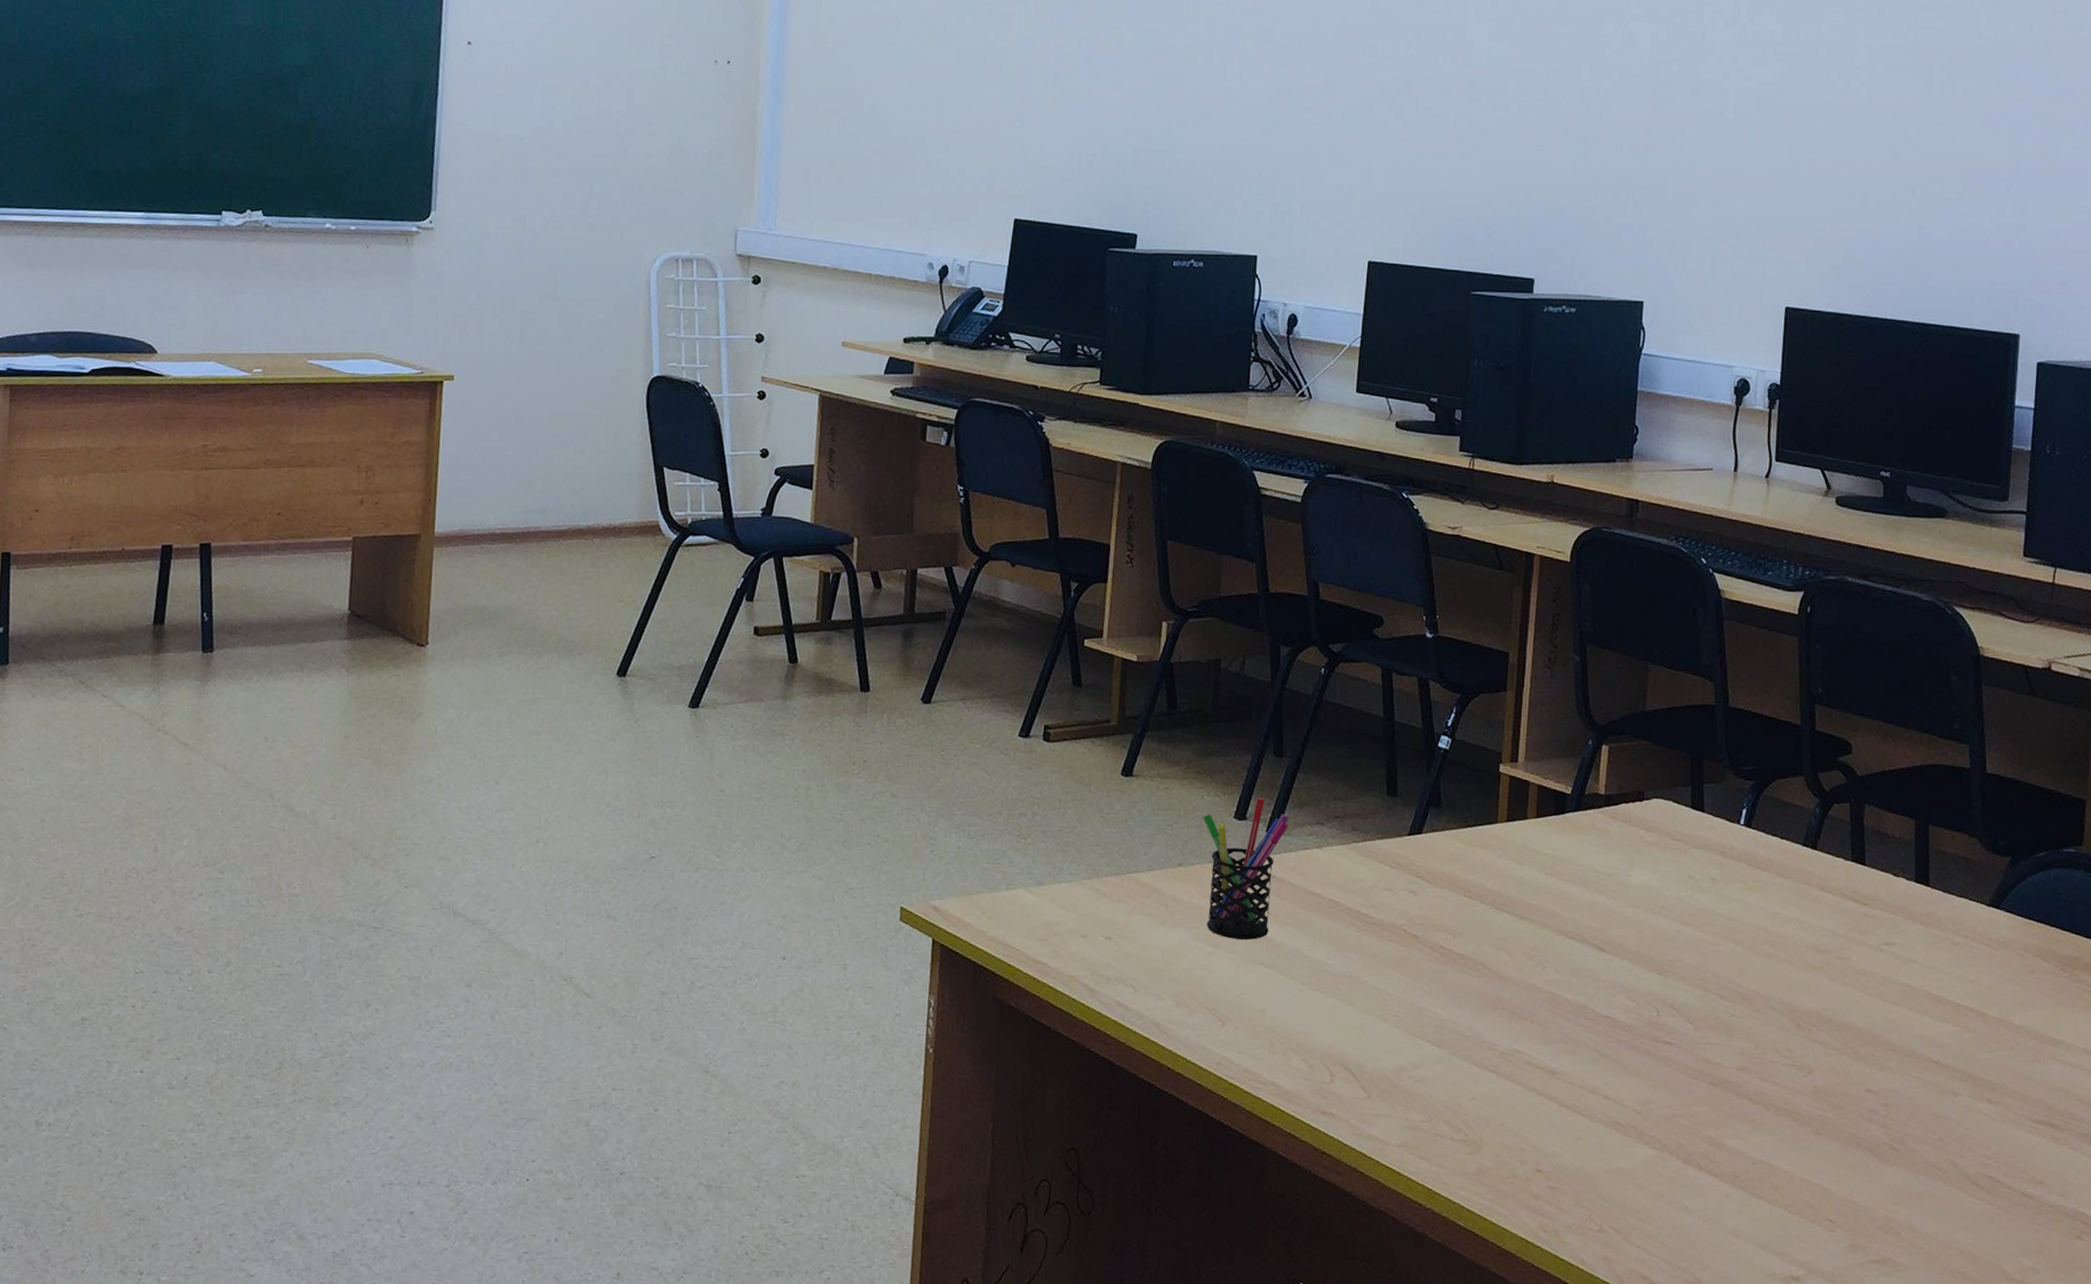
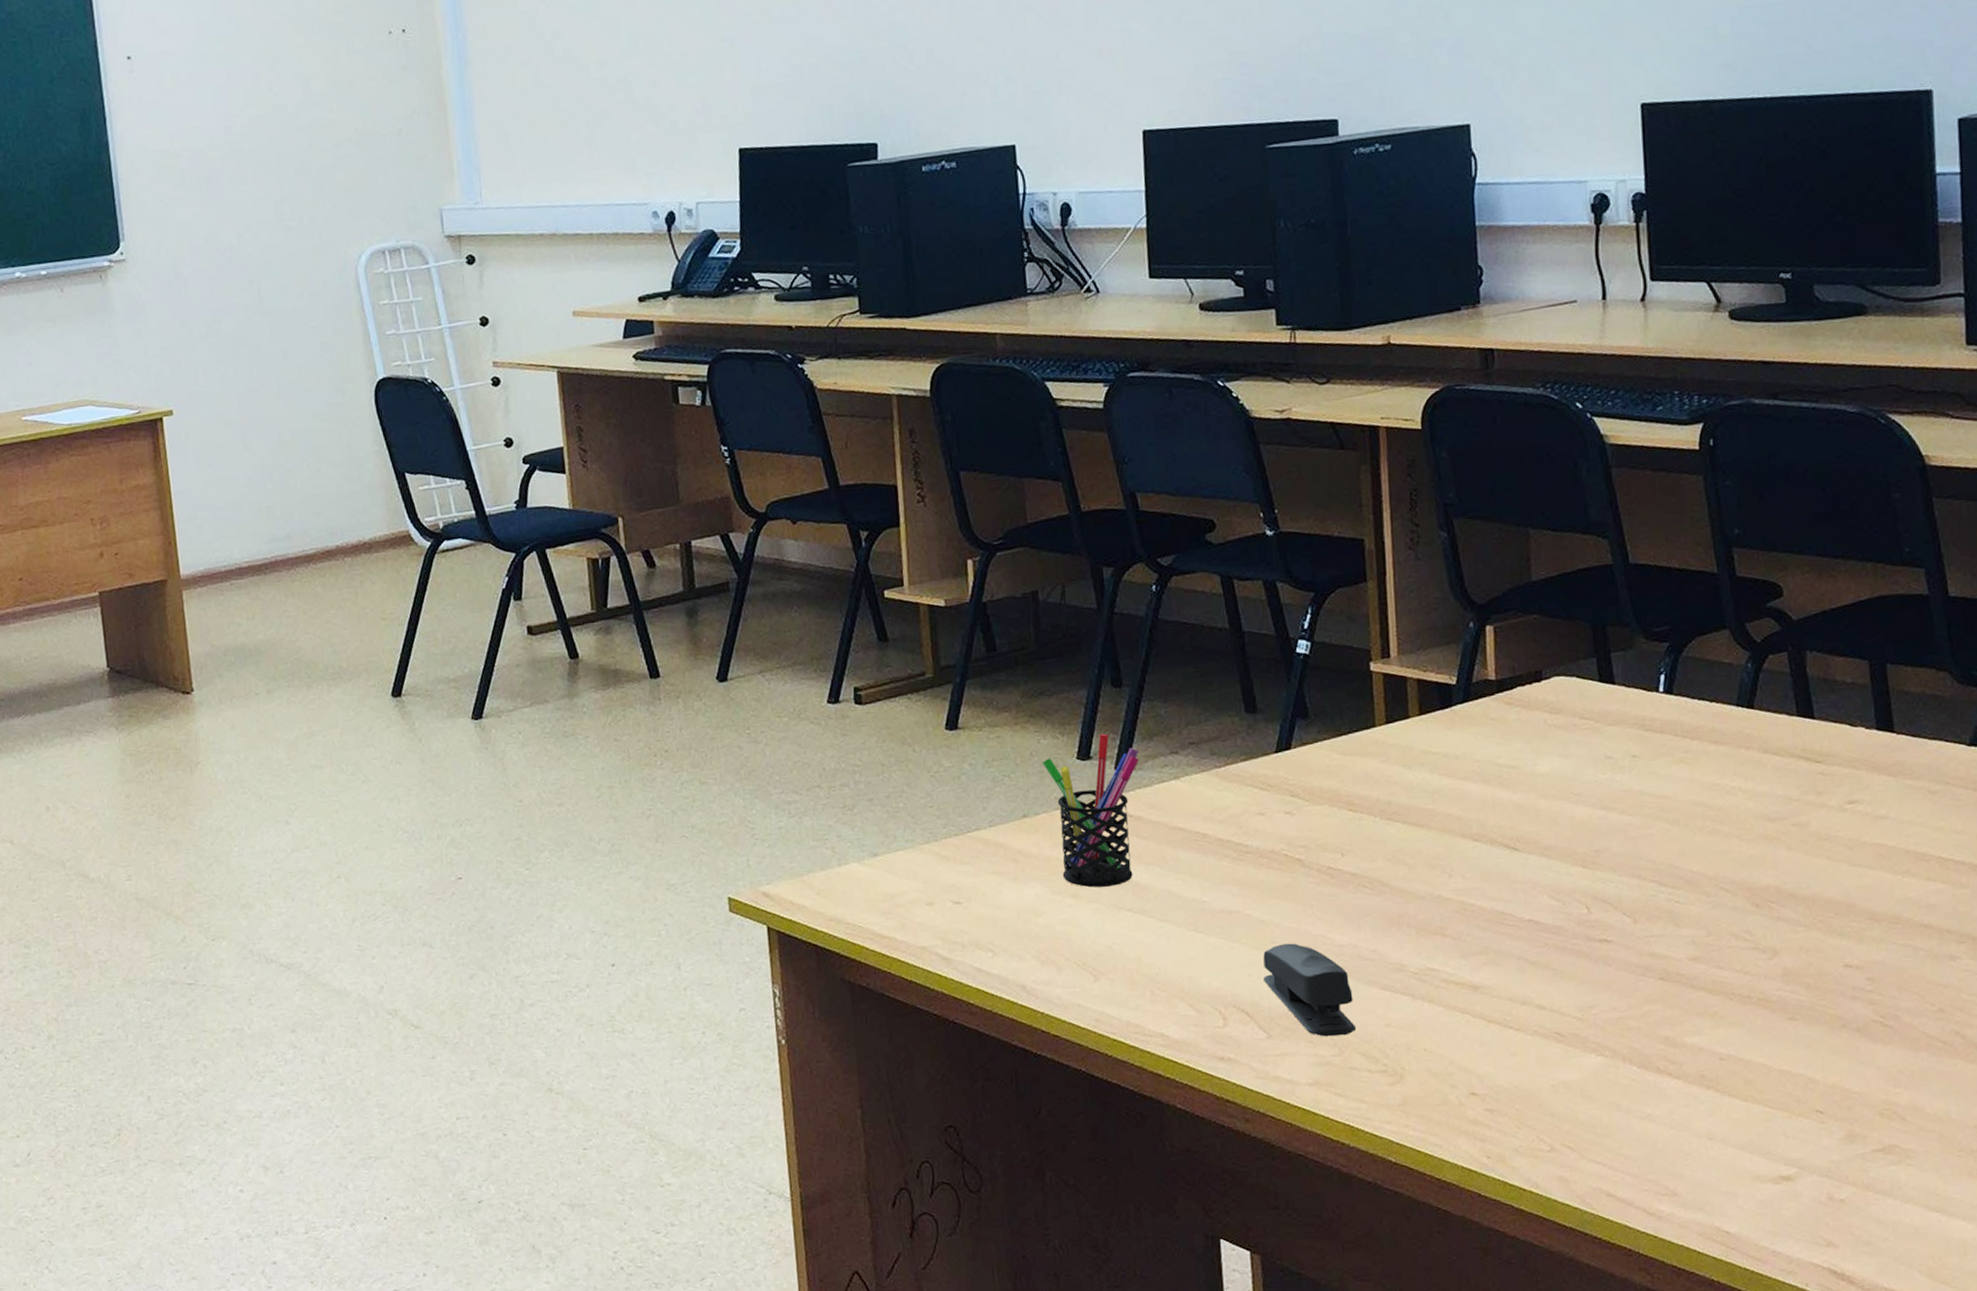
stapler: none [1371,1012,1447,1104] -> present [1263,943,1357,1037]

